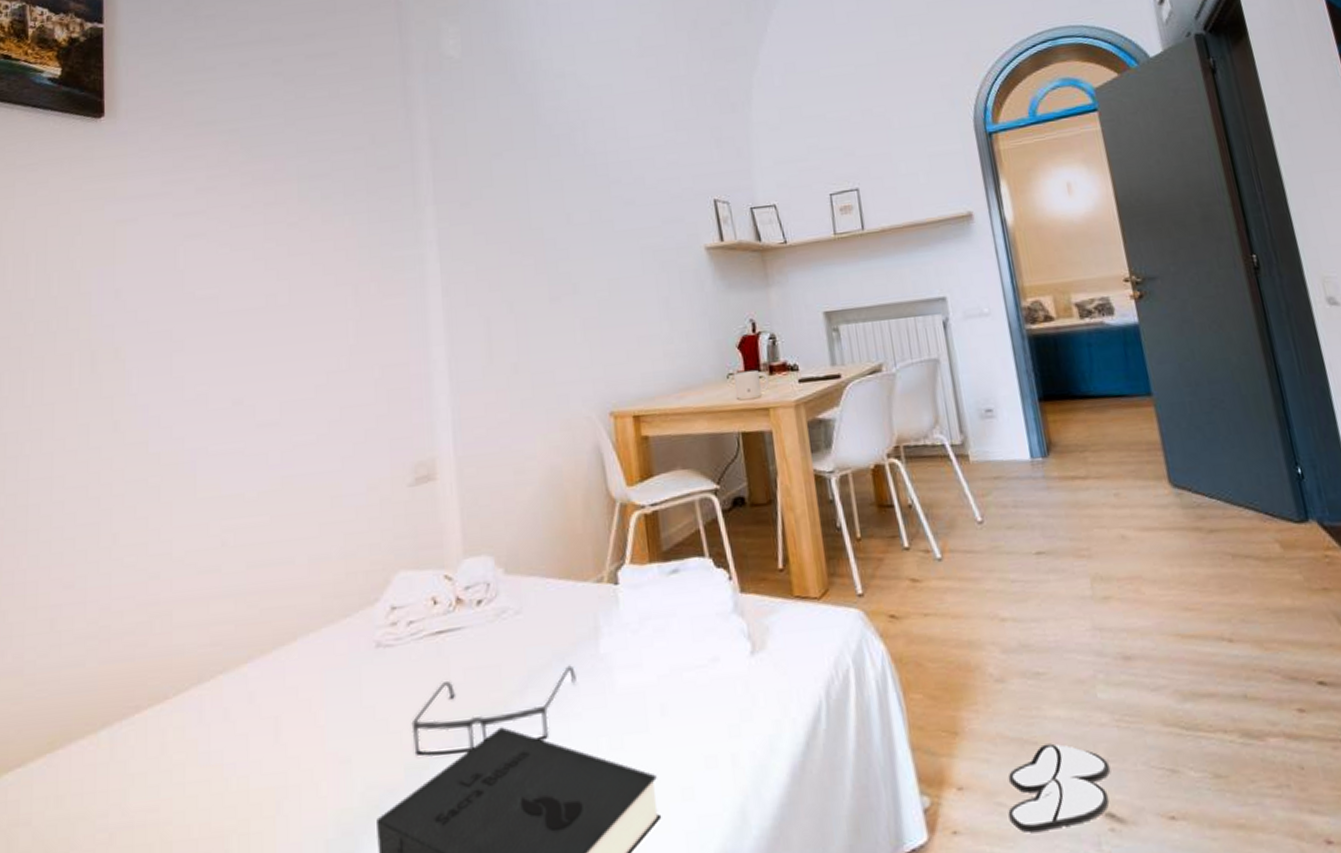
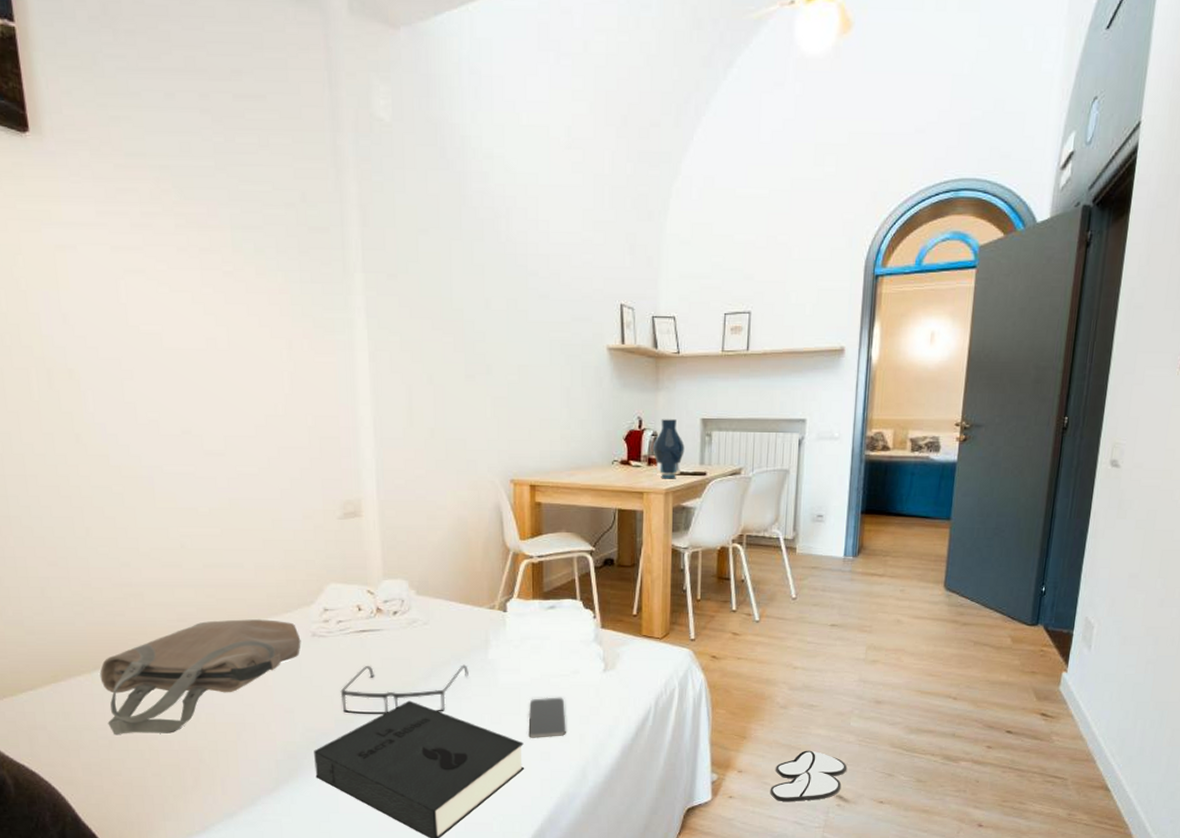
tote bag: none [108,630,362,823] -> present [100,619,301,734]
smartphone: none [658,699,712,768] -> present [528,697,566,739]
mug: present [733,370,770,401] -> none [617,460,647,484]
vase: none [771,317,811,389] -> present [652,419,685,479]

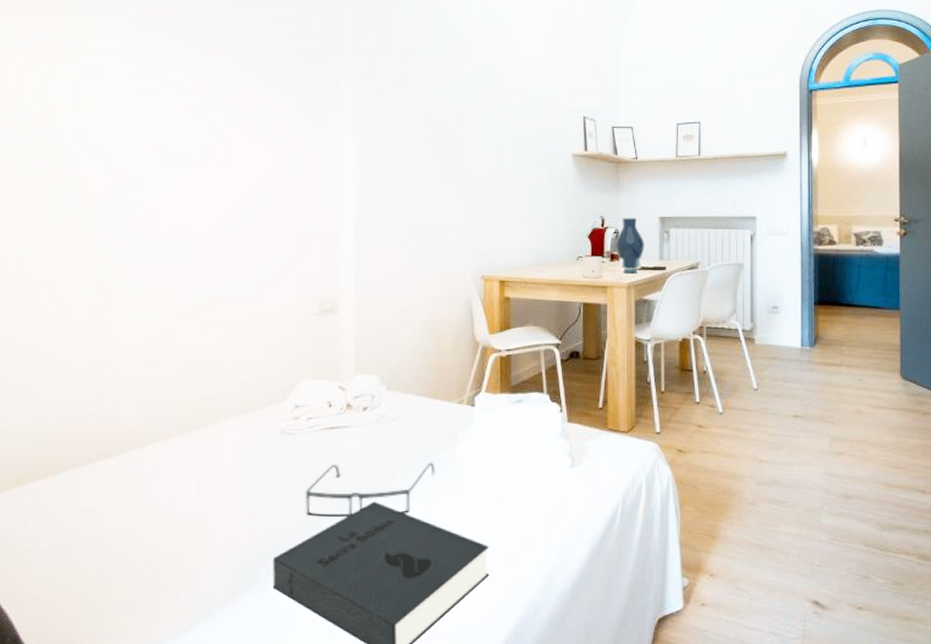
tote bag: present [100,619,301,734] -> none [64,417,270,542]
smartphone: present [528,697,566,739] -> none [494,495,533,542]
mug: none [617,460,647,484] -> present [582,257,610,279]
slippers: present [770,750,848,801] -> none [744,550,822,609]

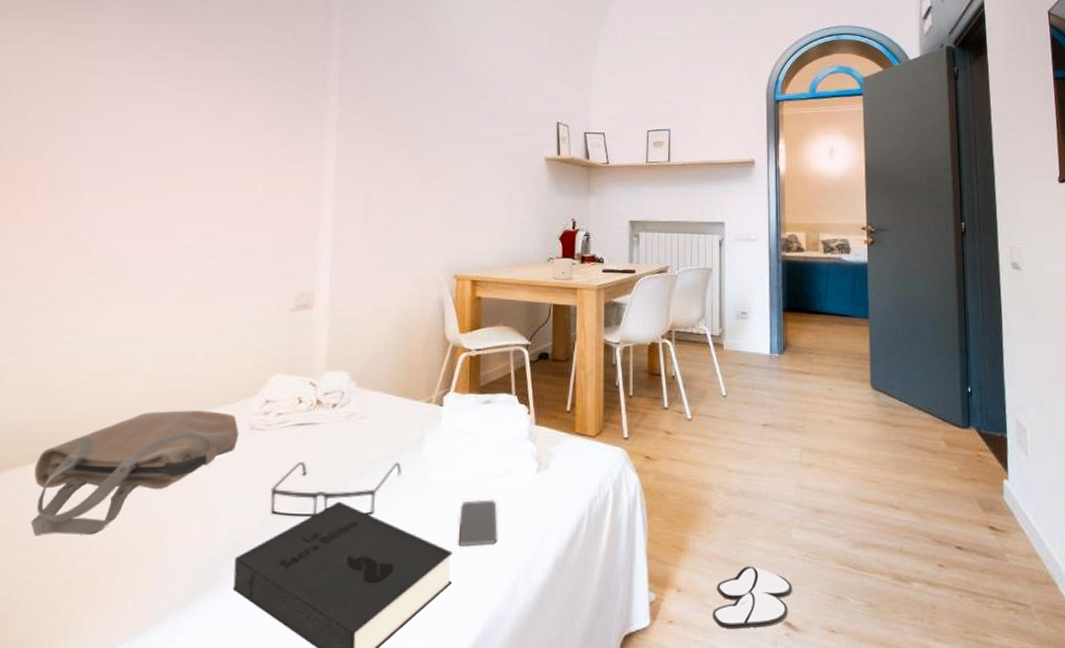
tote bag: none [64,417,270,542] -> present [30,410,239,535]
smartphone: none [494,495,533,542] -> present [458,499,498,548]
vase: present [614,218,645,274] -> none [585,221,615,276]
slippers: none [744,550,822,609] -> present [712,566,793,629]

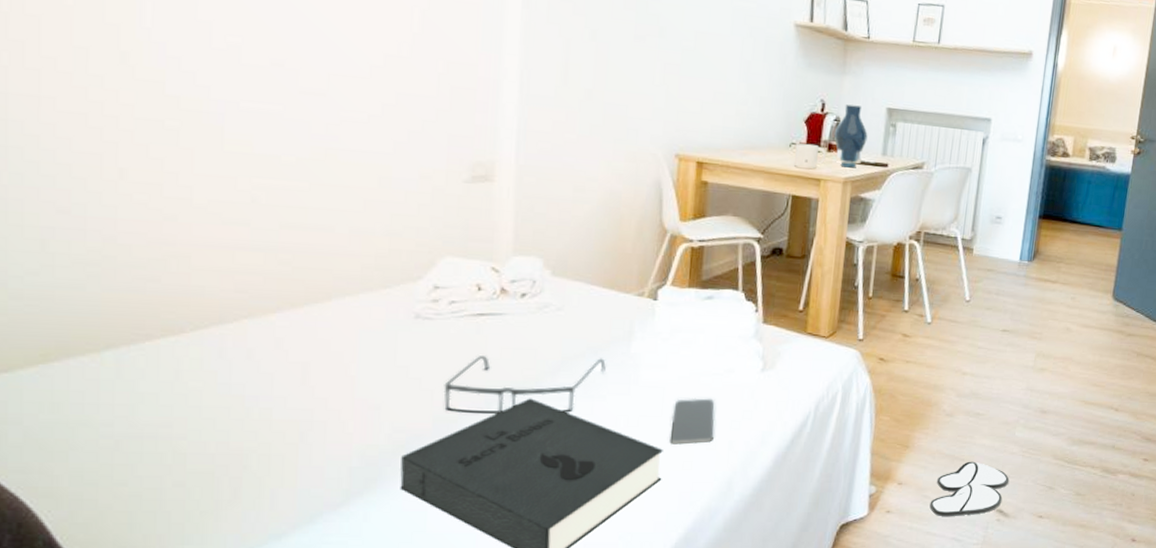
tote bag: present [30,410,239,535] -> none [113,293,400,433]
vase: none [585,221,615,276] -> present [833,104,868,168]

